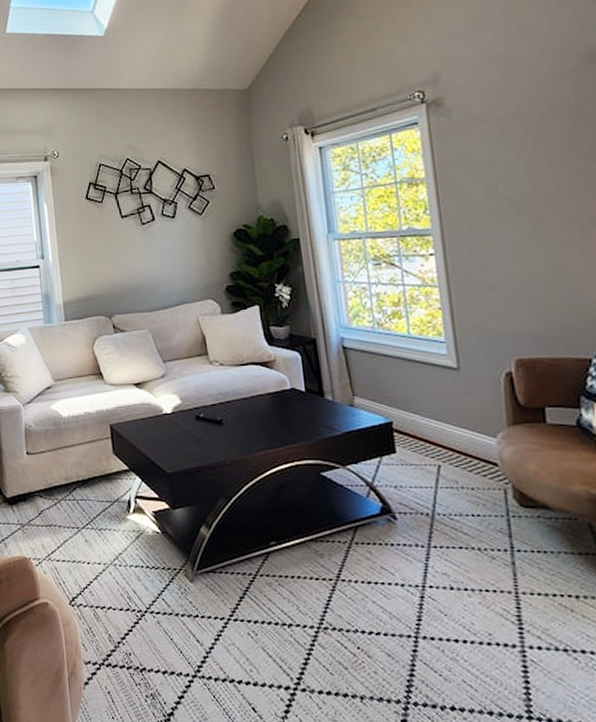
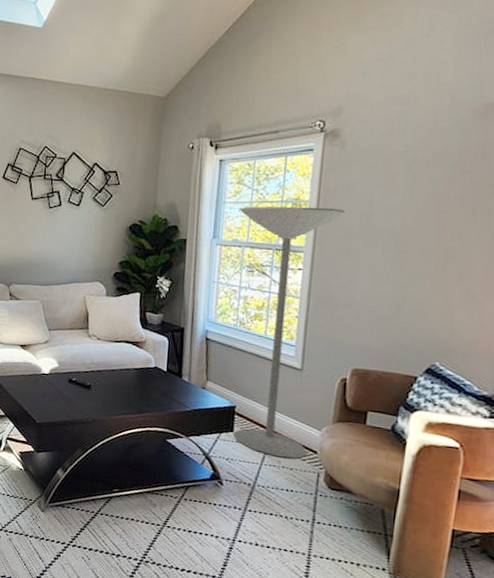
floor lamp: none [352,182,487,476] -> present [233,206,345,459]

